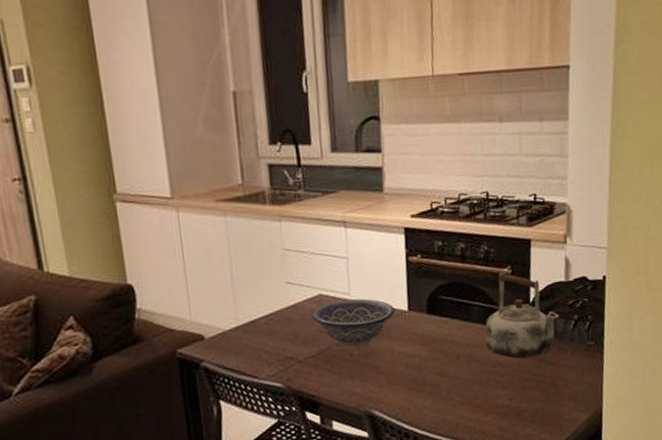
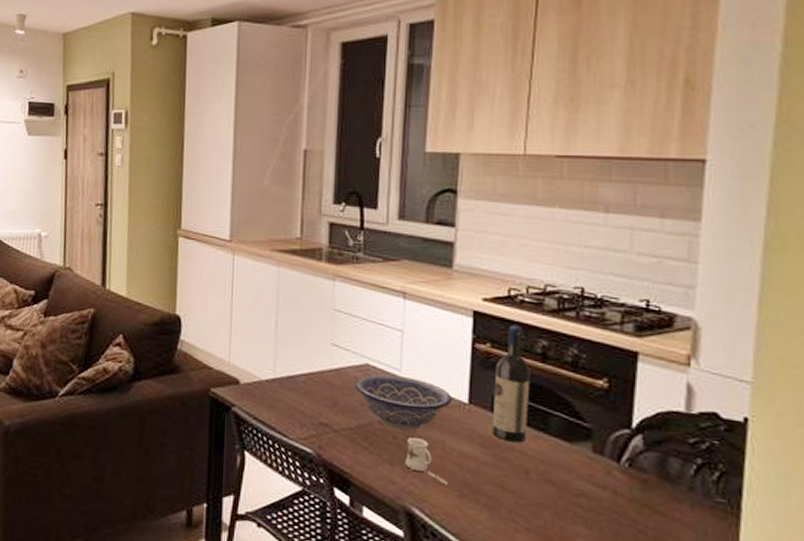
mug: none [362,350,398,385] -> present [405,437,447,485]
wine bottle: none [426,234,455,335] -> present [492,324,530,443]
kettle: present [485,271,559,359] -> none [567,382,674,499]

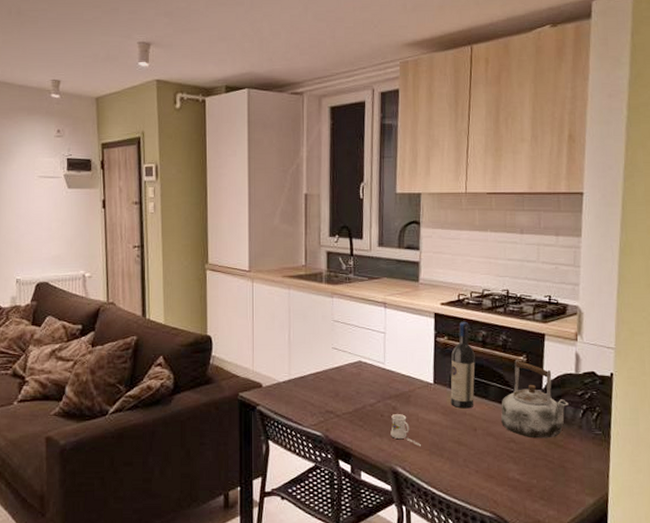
decorative bowl: present [355,374,453,432] -> none [351,367,423,409]
kettle: none [567,382,674,499] -> present [501,359,569,439]

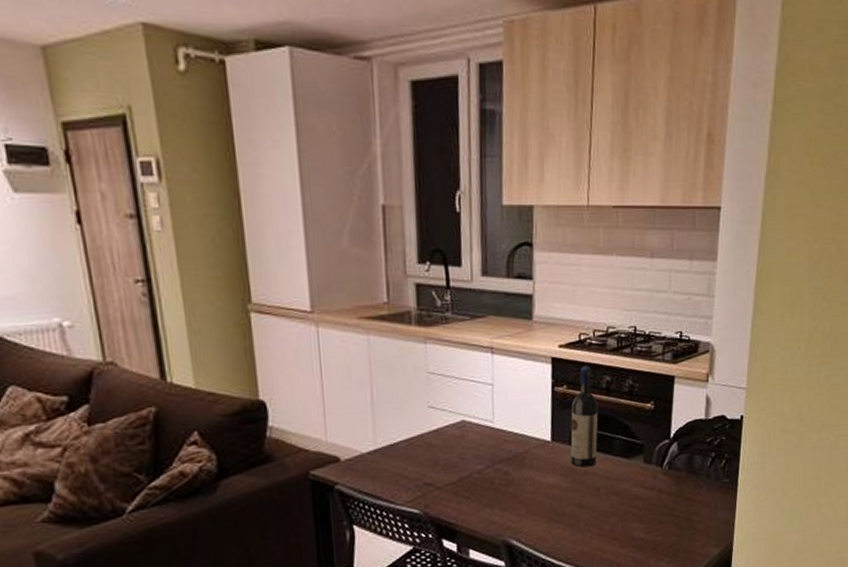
mug: present [390,414,421,447] -> none [502,479,538,515]
kettle: present [501,359,569,439] -> none [626,406,697,494]

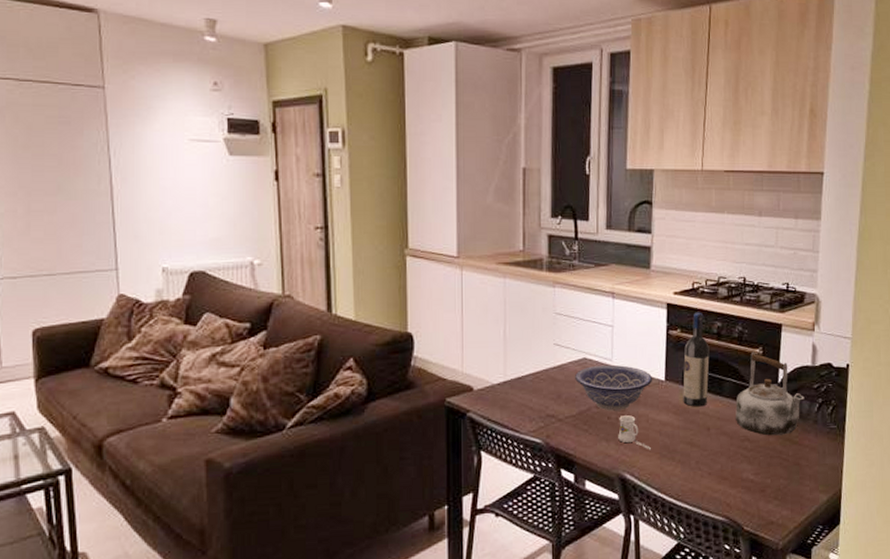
decorative bowl: none [453,426,539,476] -> present [575,364,653,411]
mug: none [502,479,538,515] -> present [618,415,651,450]
kettle: none [626,406,697,494] -> present [735,351,805,436]

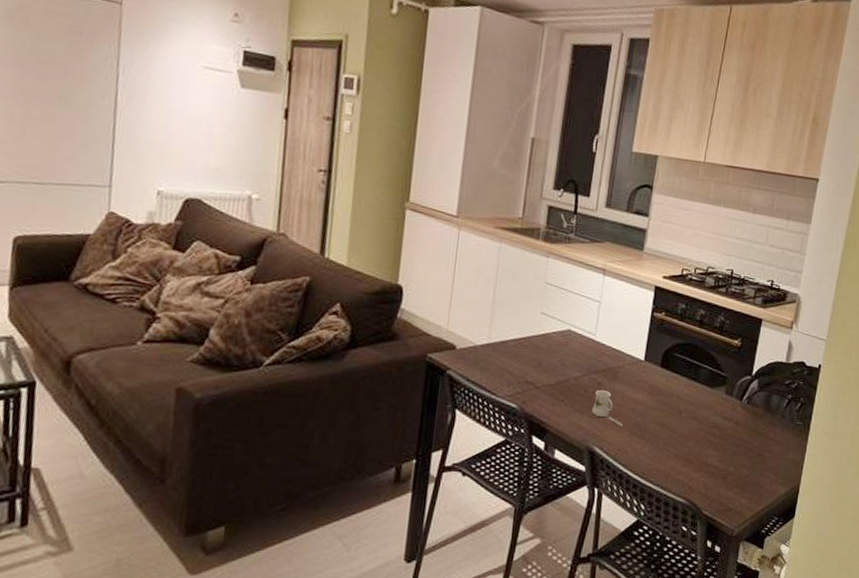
decorative bowl: present [575,364,653,411] -> none [557,338,633,385]
wine bottle: present [683,312,710,407] -> none [659,297,691,390]
kettle: present [735,351,805,436] -> none [707,342,776,426]

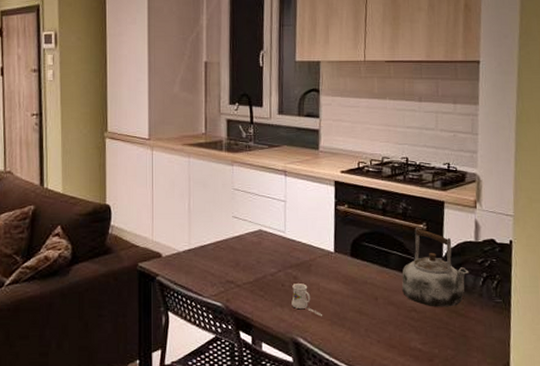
kettle: none [707,342,776,426] -> present [402,227,469,307]

